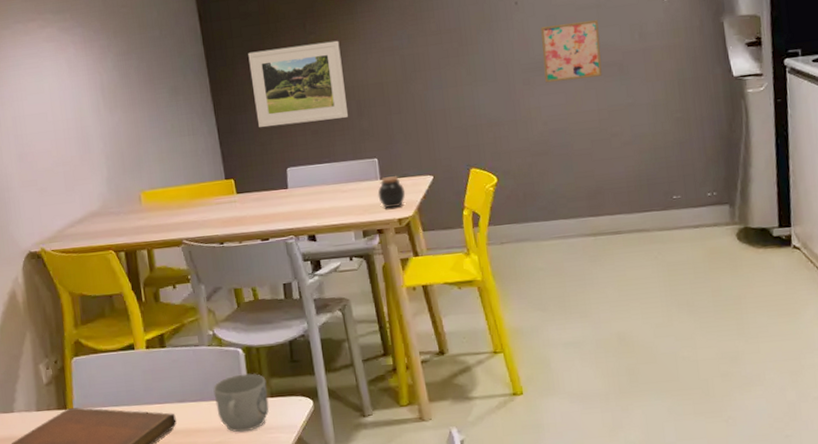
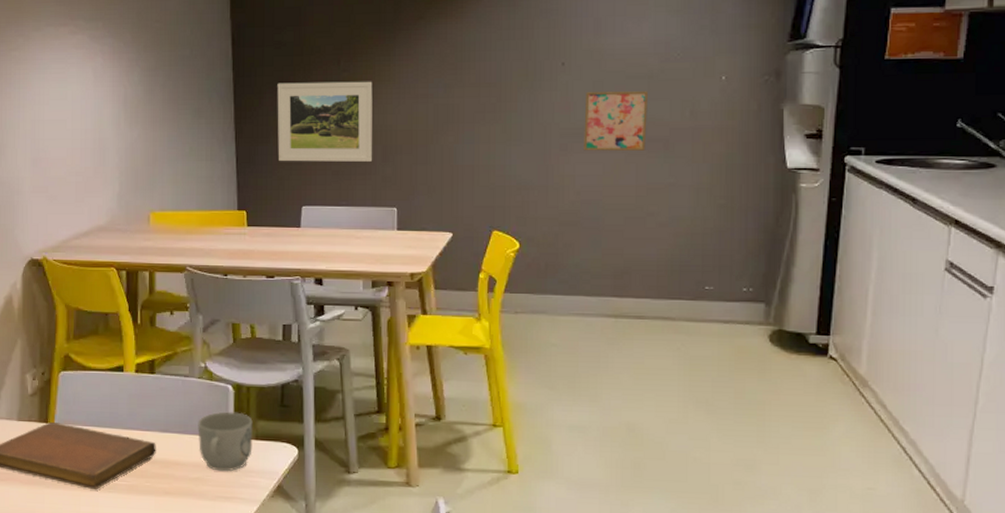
jar: present [377,176,406,208] -> none [392,228,422,261]

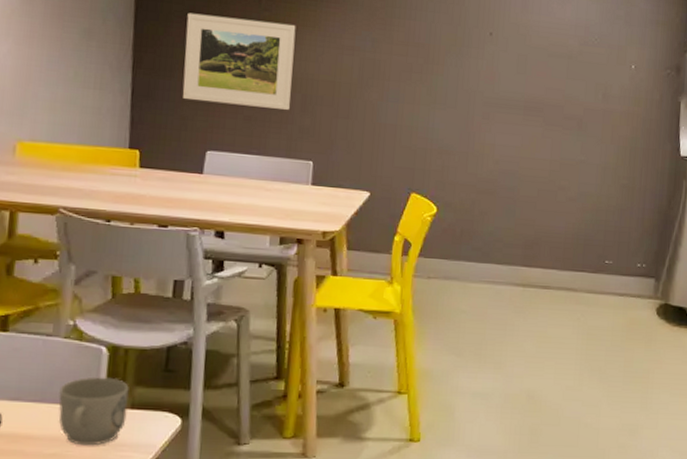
wall art: present [584,91,648,151] -> none [505,64,567,127]

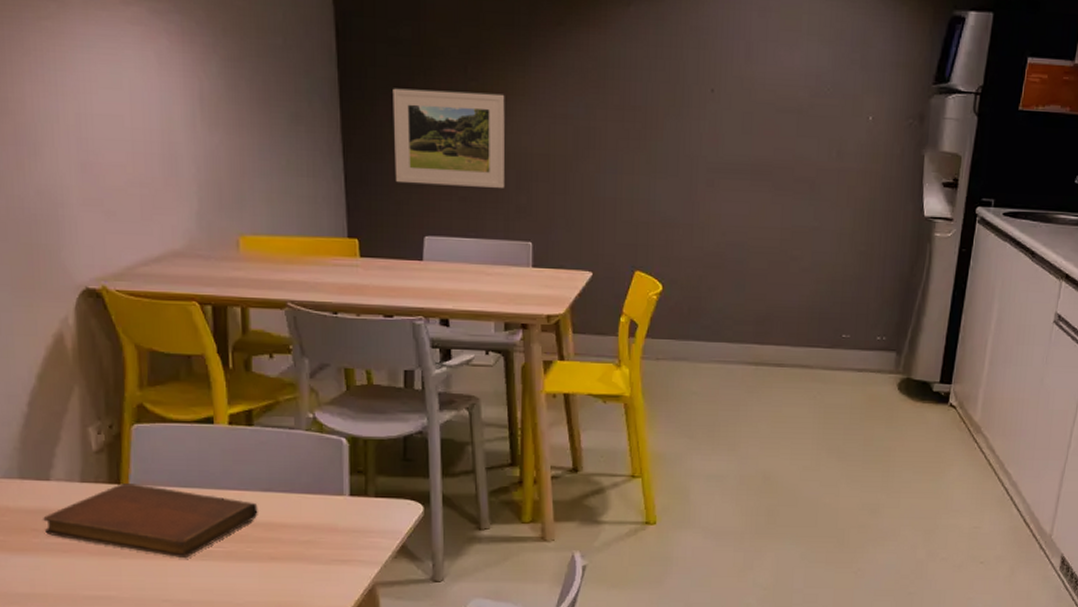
mug: present [59,377,129,446] -> none [307,467,372,533]

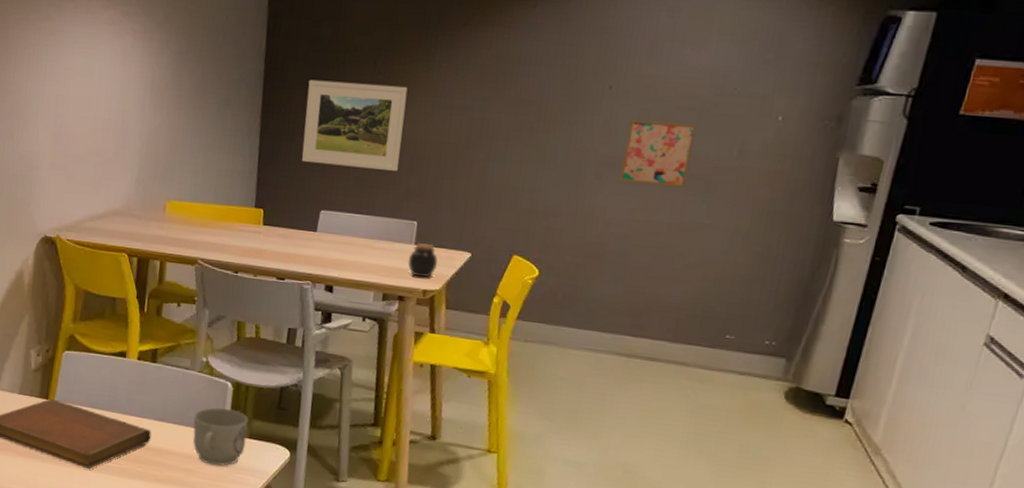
mug: none [307,467,372,533] -> present [193,407,248,467]
jar: none [527,265,559,302] -> present [407,243,438,278]
wall art: none [731,124,797,191] -> present [619,120,696,188]

